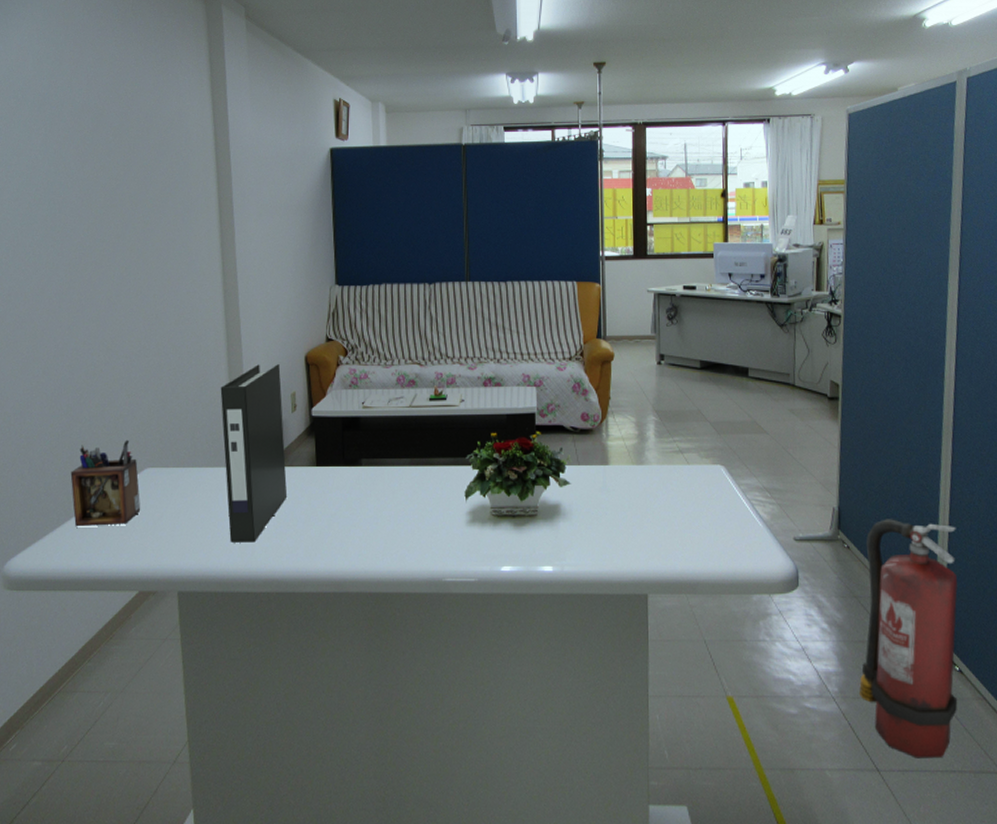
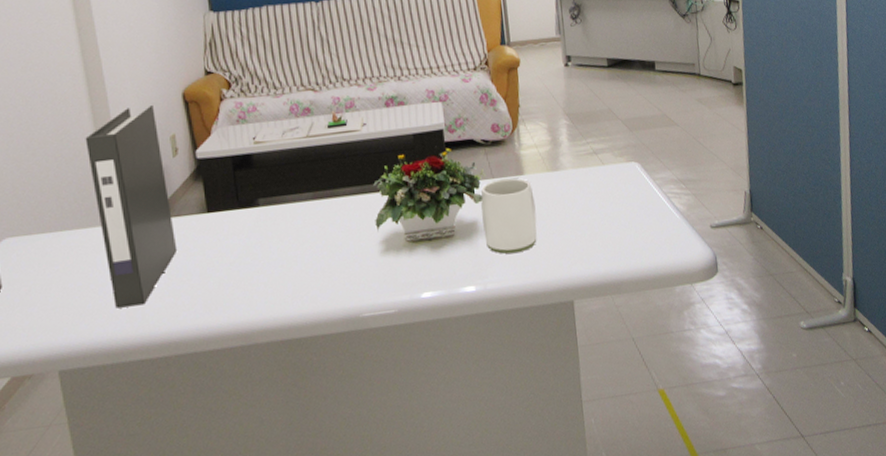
mug: none [564,467,618,539] -> present [480,178,537,254]
fire extinguisher: present [858,519,958,759] -> none [777,195,869,419]

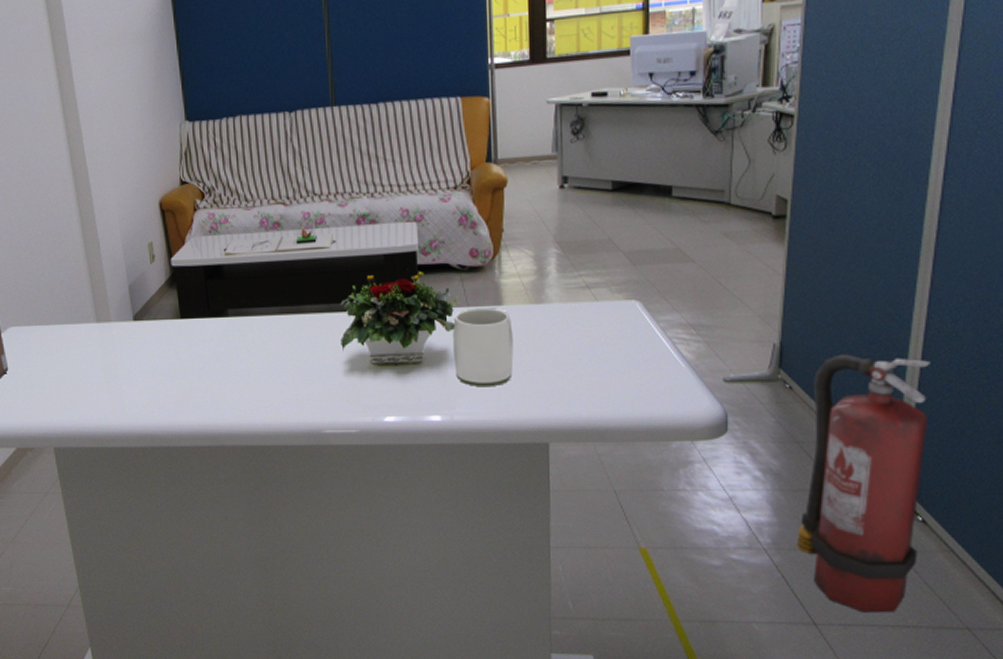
binder: present [85,105,178,309] -> none [74,213,154,399]
fire extinguisher: none [777,195,869,419] -> present [795,354,930,613]

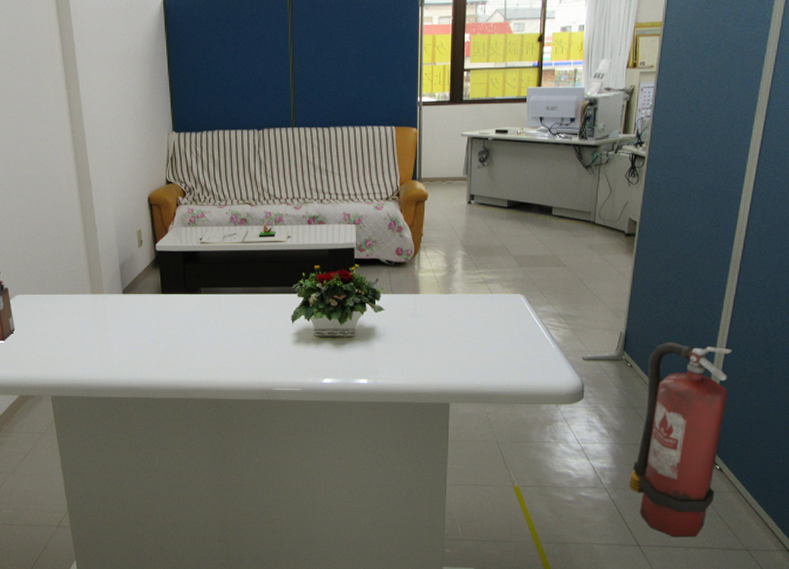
mug: present [452,308,514,386] -> none [379,295,426,357]

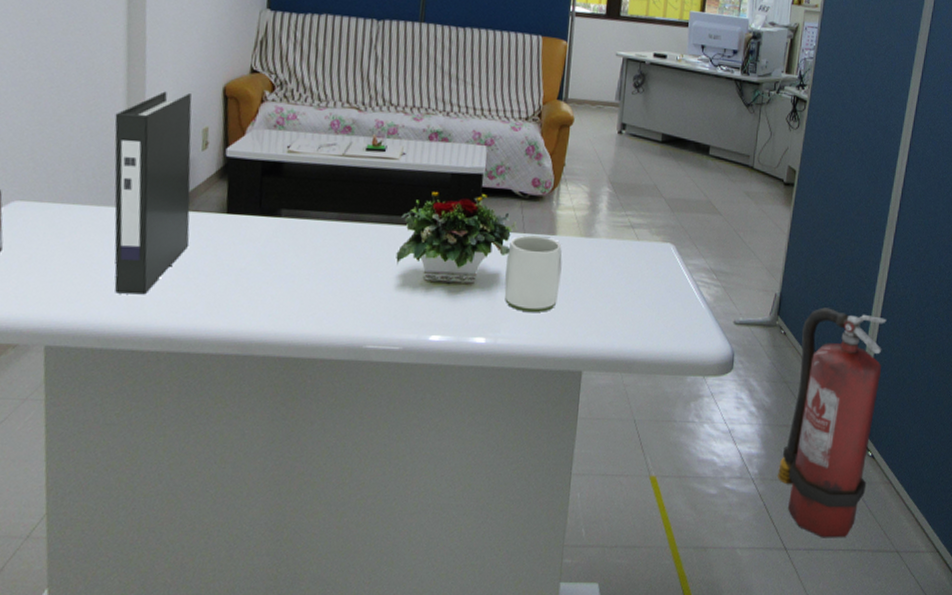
binder: none [75,205,138,357] -> present [114,91,192,295]
mug: none [379,295,426,357] -> present [504,235,562,312]

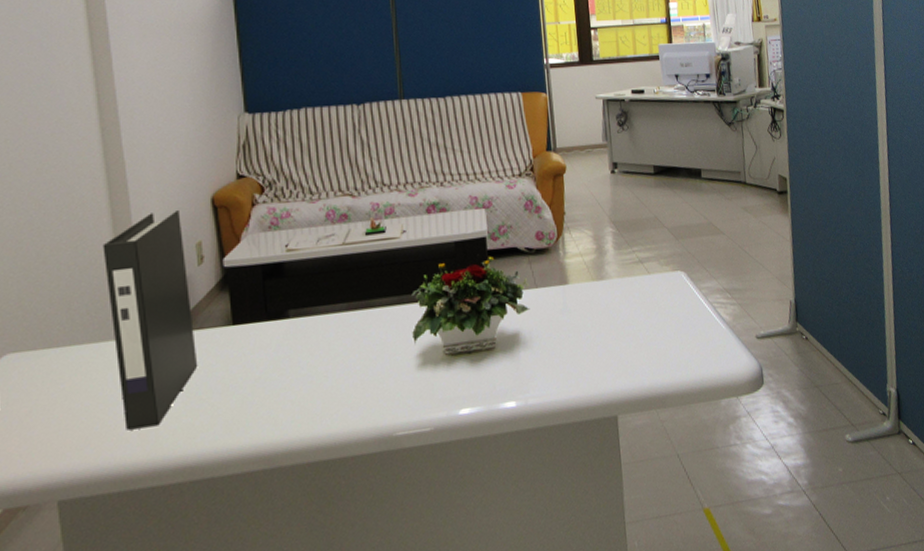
mug: present [504,235,562,312] -> none [523,287,581,367]
fire extinguisher: present [776,307,887,538] -> none [822,304,914,536]

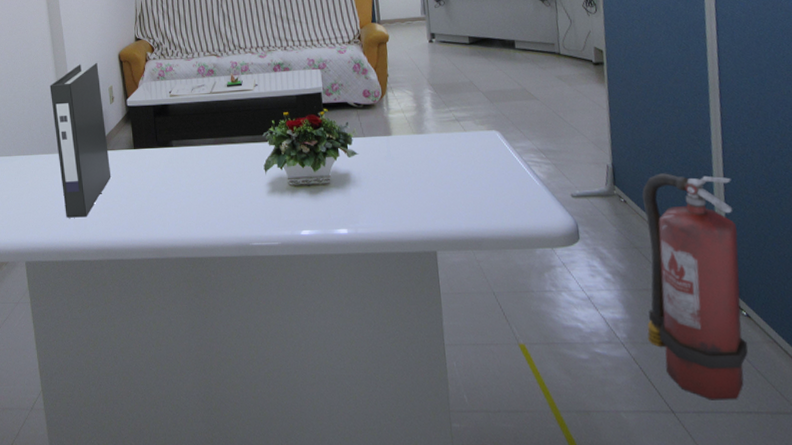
fire extinguisher: none [822,304,914,536] -> present [641,173,749,400]

